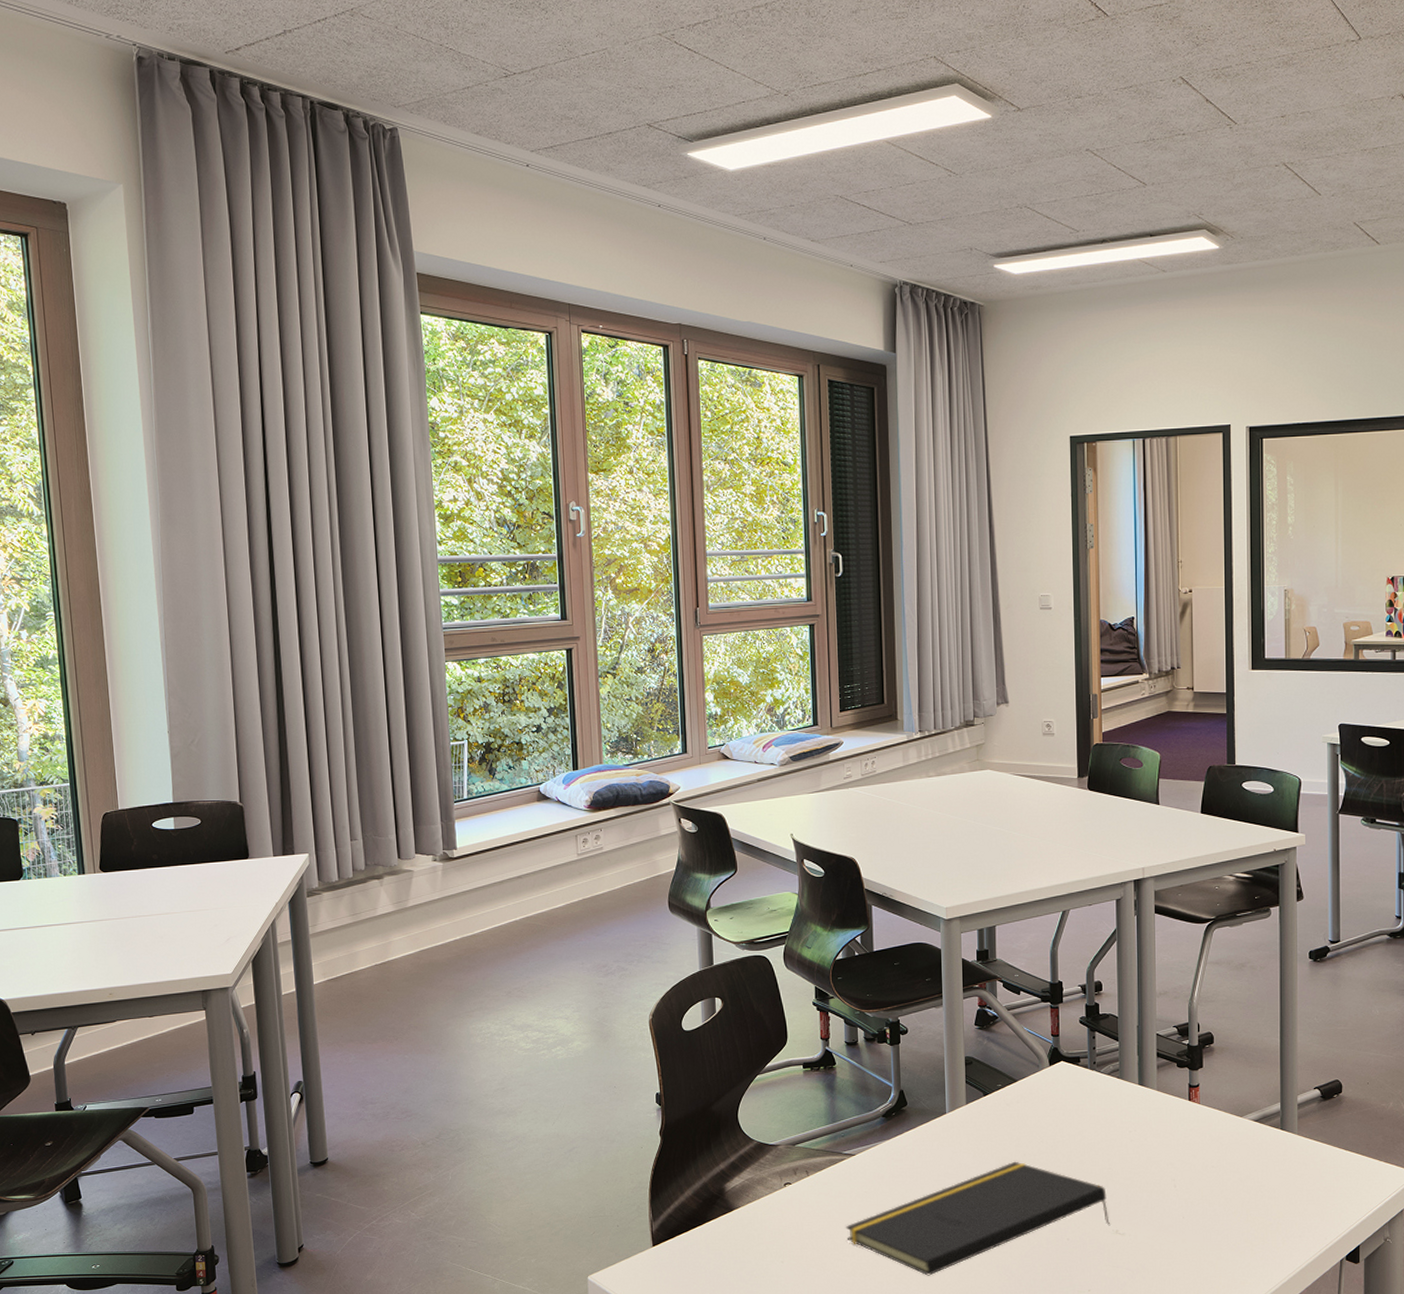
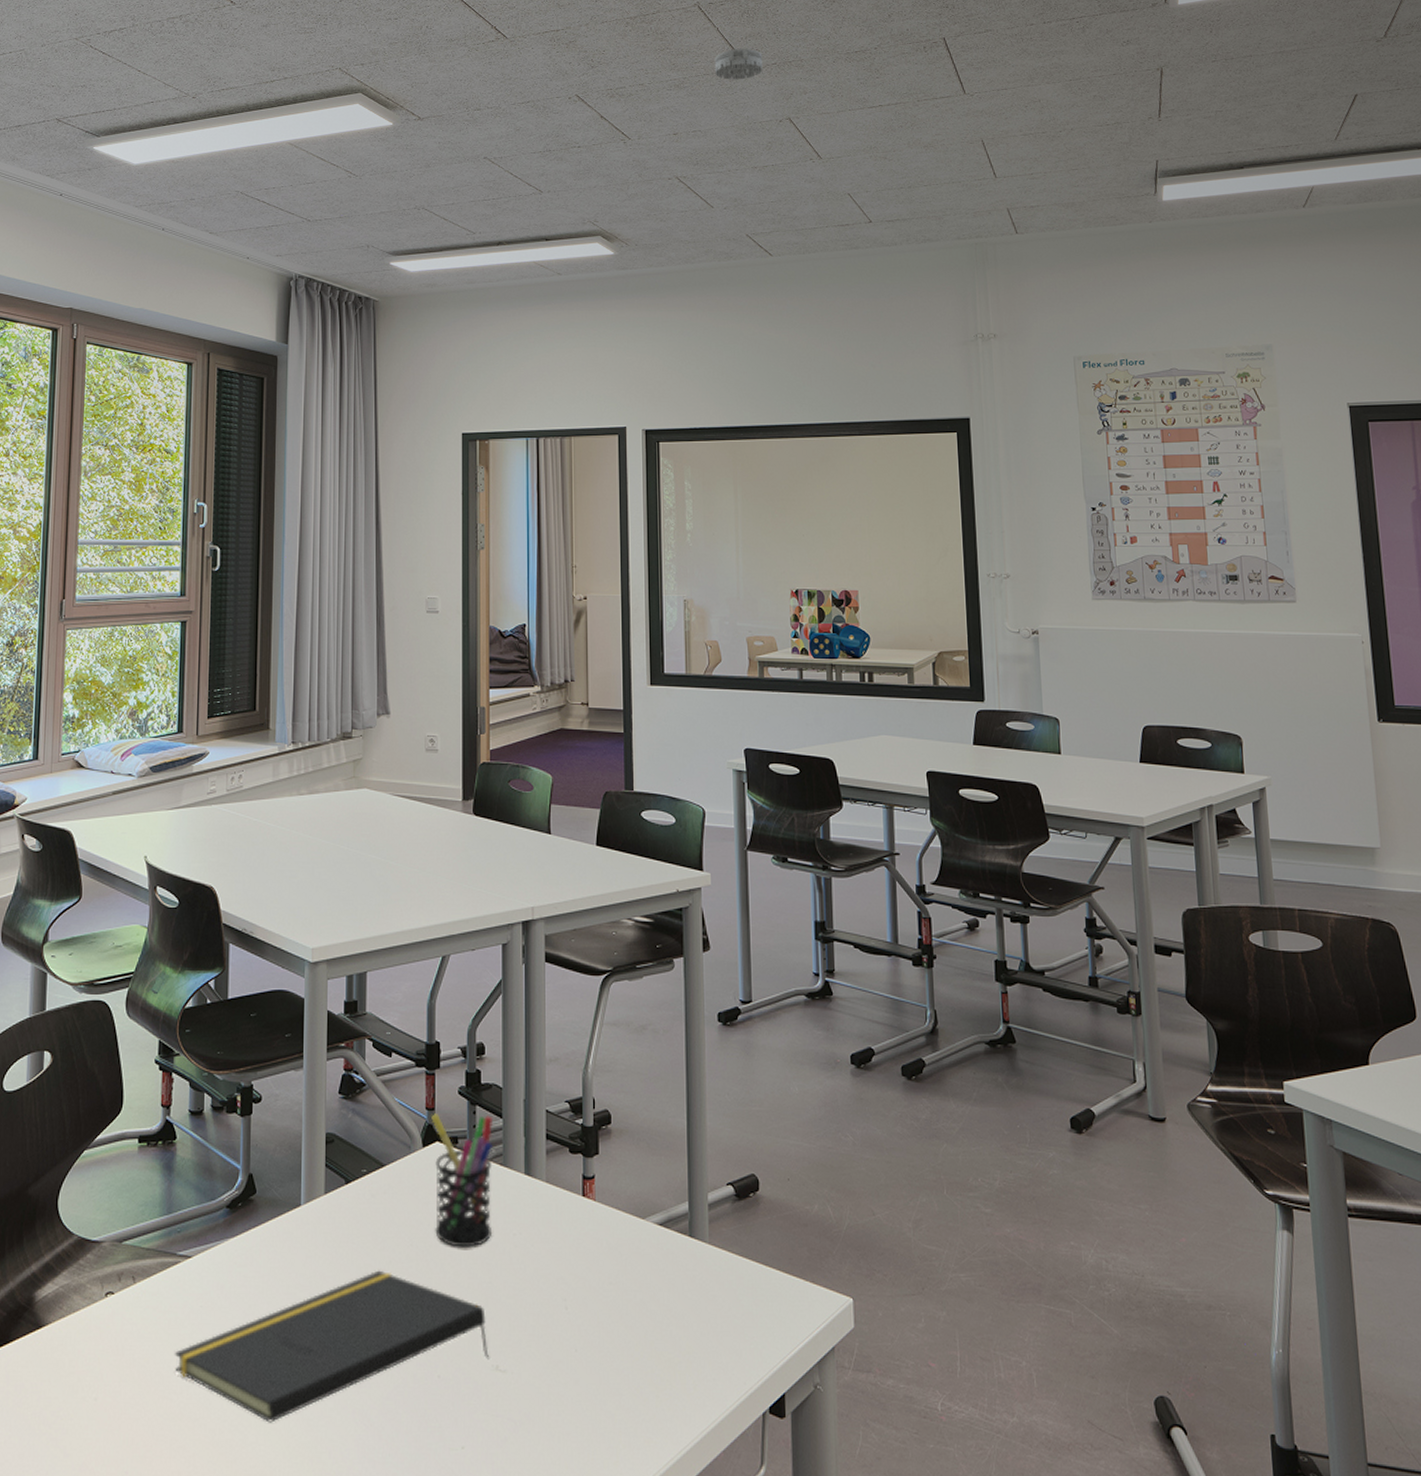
pen holder: none [1056,1039,1110,1143] -> present [431,1114,492,1247]
smoke detector: none [1325,17,1376,54] -> present [714,48,763,80]

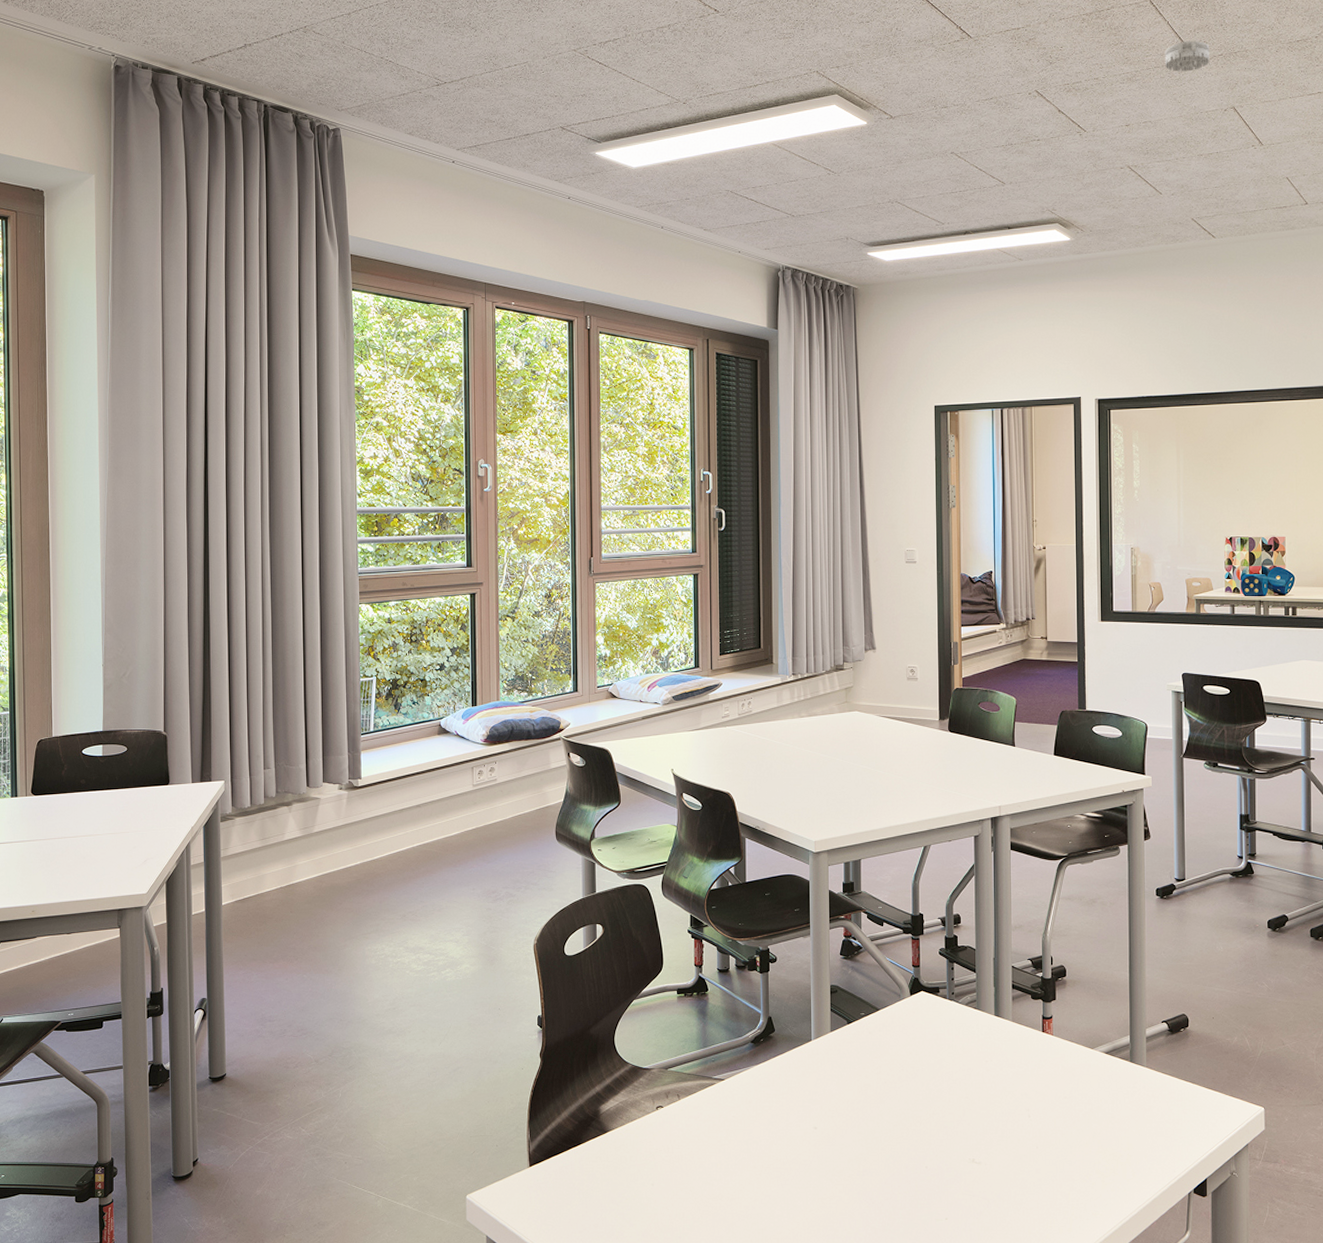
notepad: present [174,1270,490,1423] -> none [713,1088,968,1201]
pen holder: present [431,1114,492,1247] -> none [917,970,968,1071]

